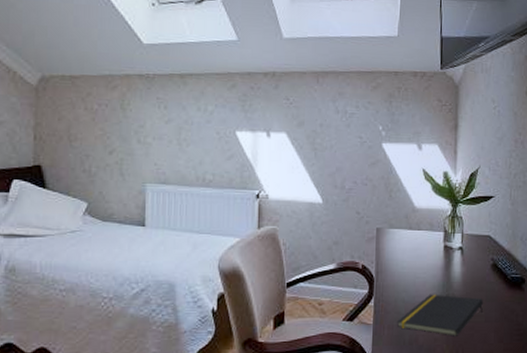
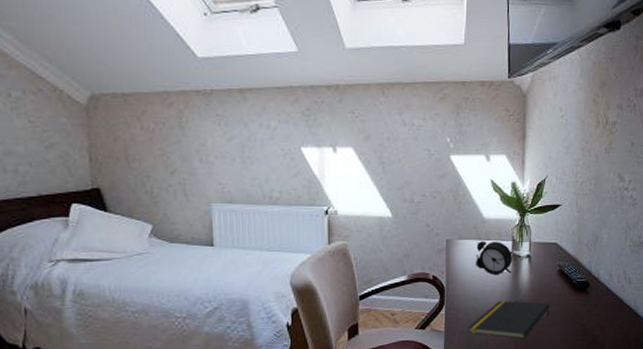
alarm clock: none [405,231,445,266] -> present [475,241,513,275]

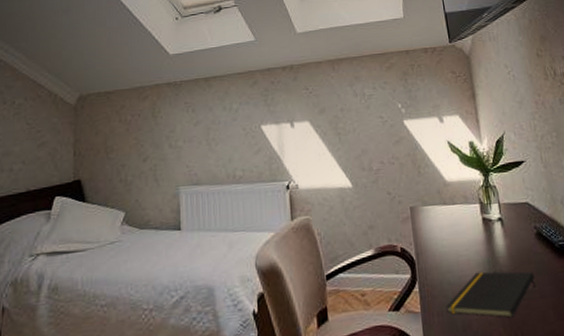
alarm clock: present [475,241,513,275] -> none [442,205,485,243]

